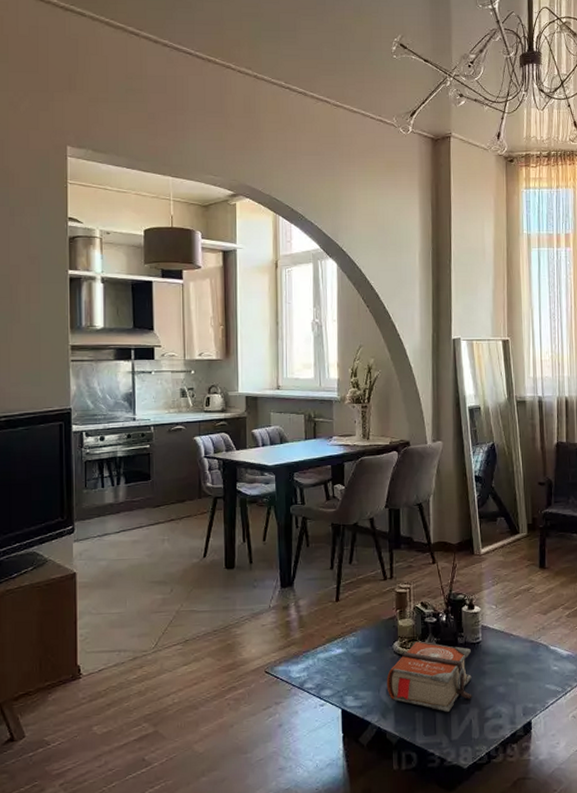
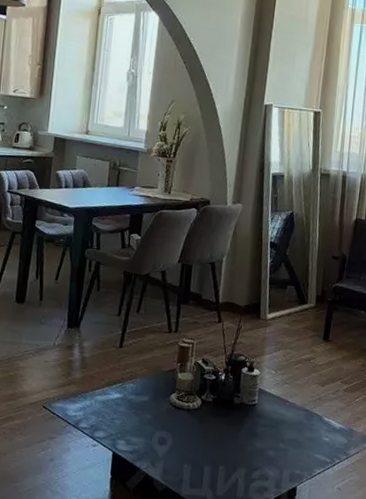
bible: present [386,641,472,712] -> none [159,396,246,468]

